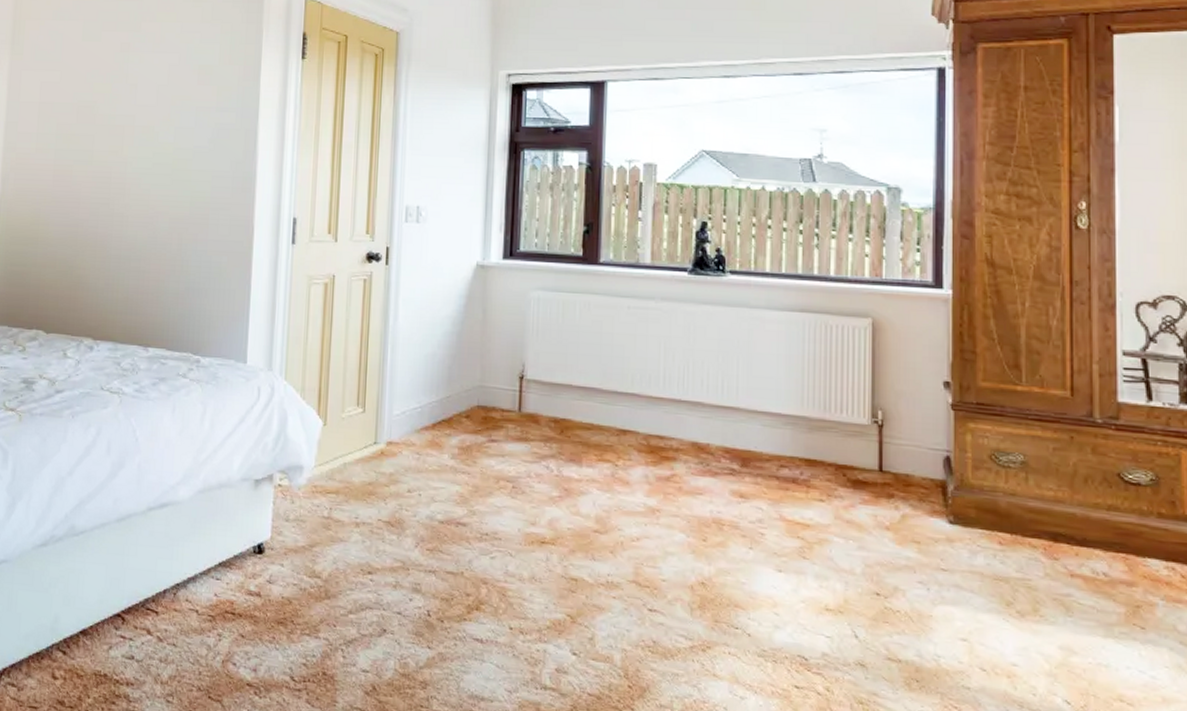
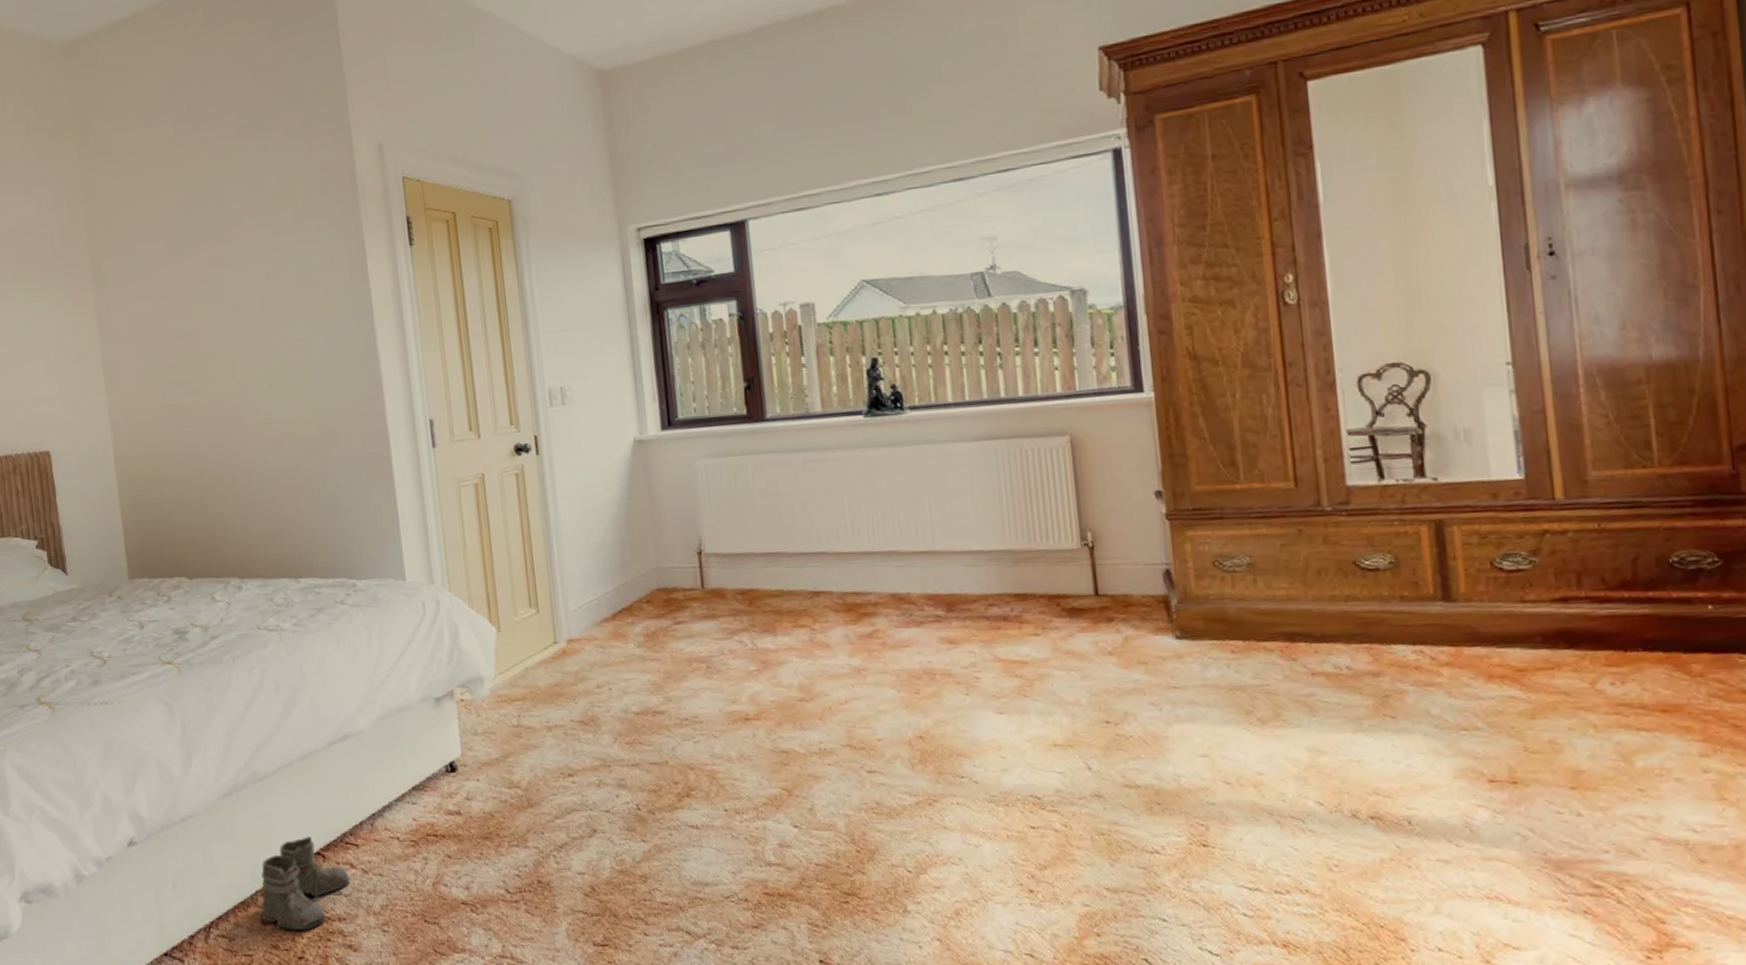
boots: none [49,597,145,692] -> present [261,836,351,938]

